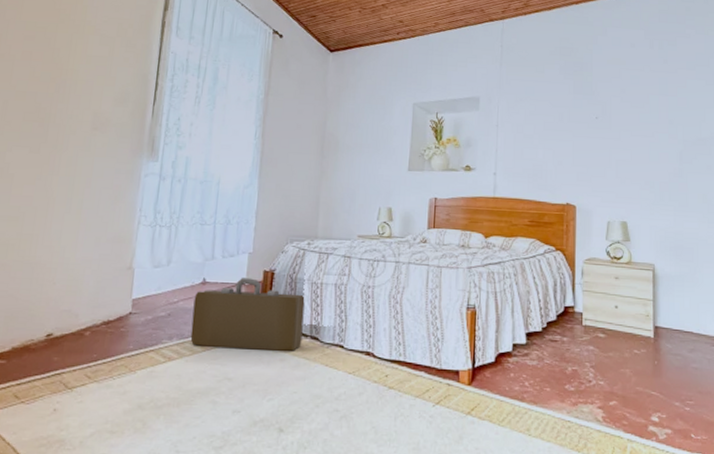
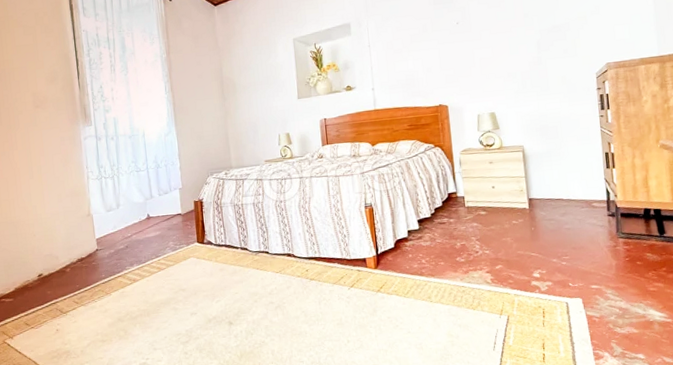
suitcase: present [190,278,305,351] -> none [143,208,235,268]

